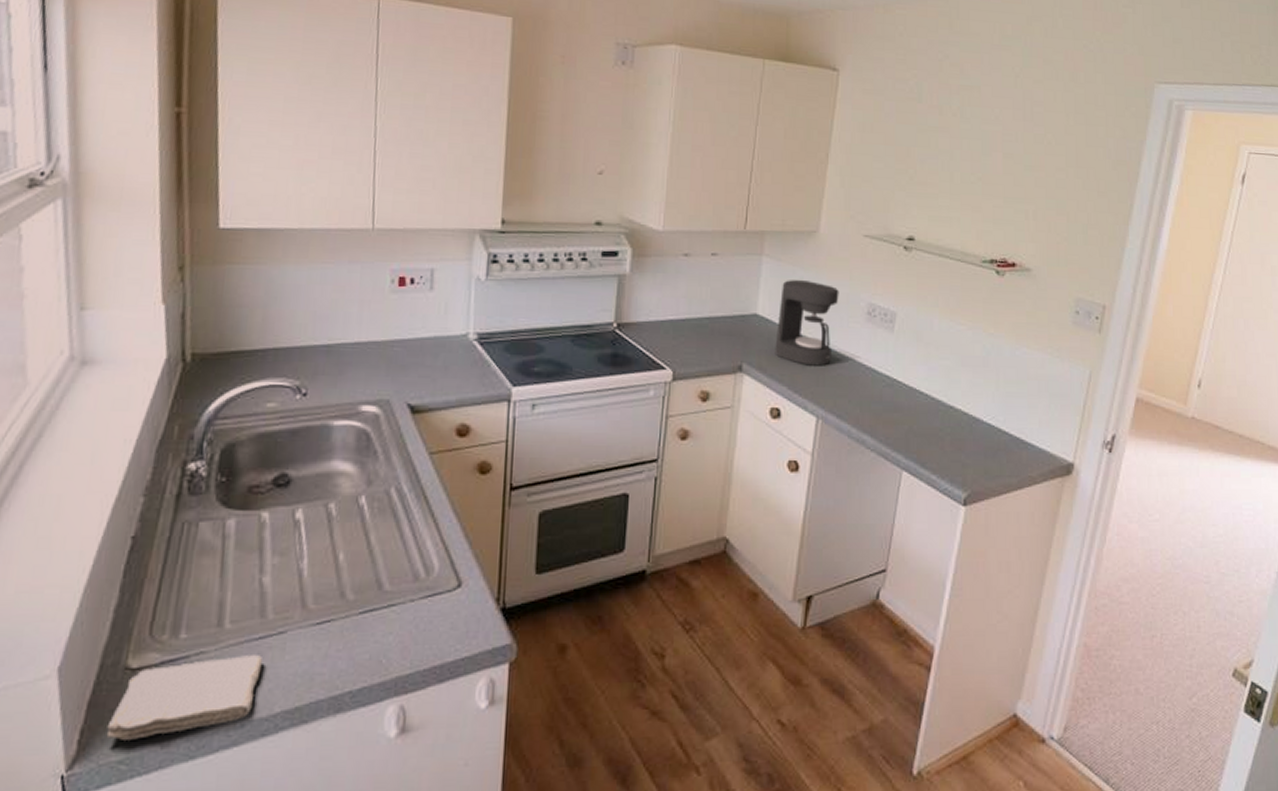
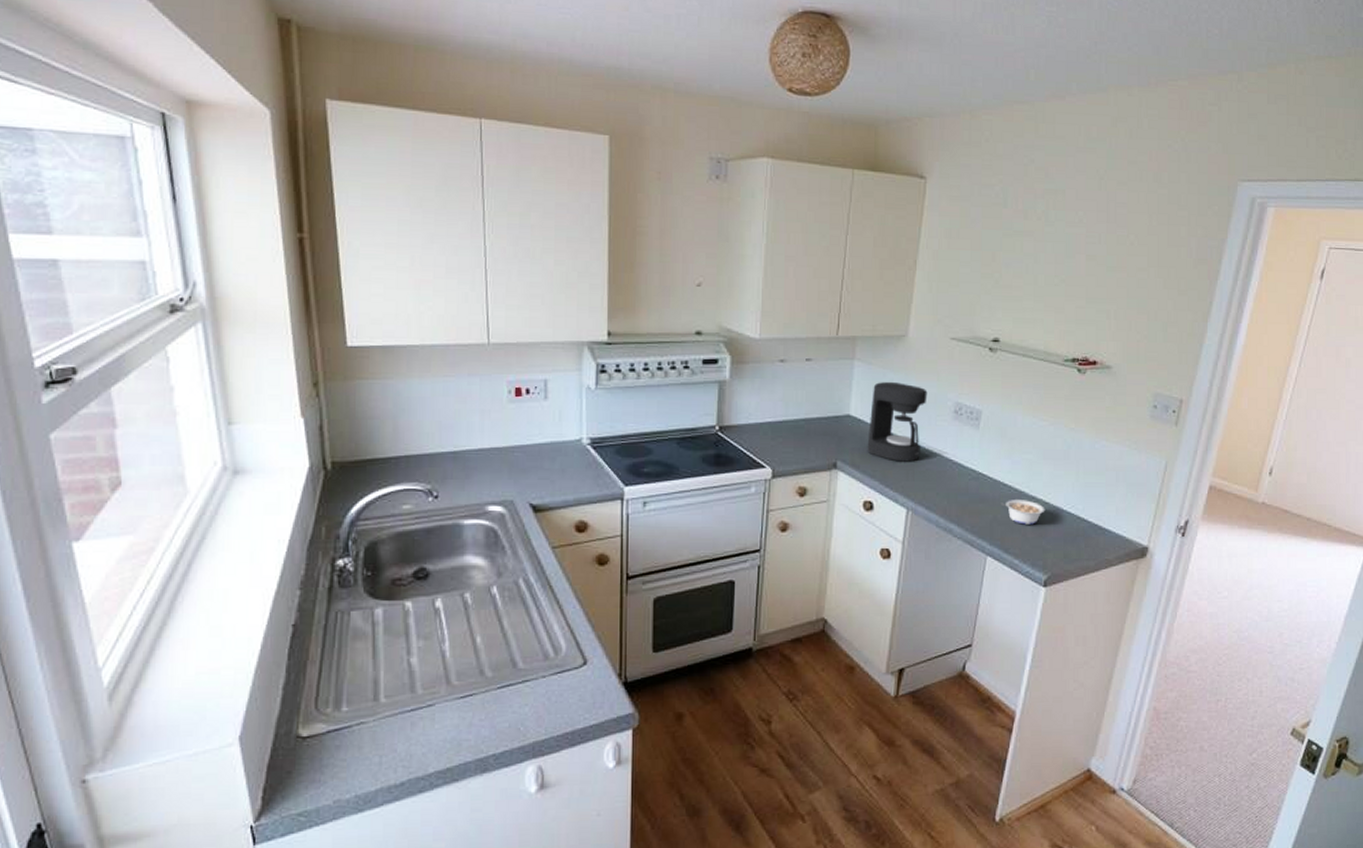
washcloth: present [106,655,262,740] -> none [285,725,415,796]
legume: none [916,408,964,437] -> present [1000,498,1045,525]

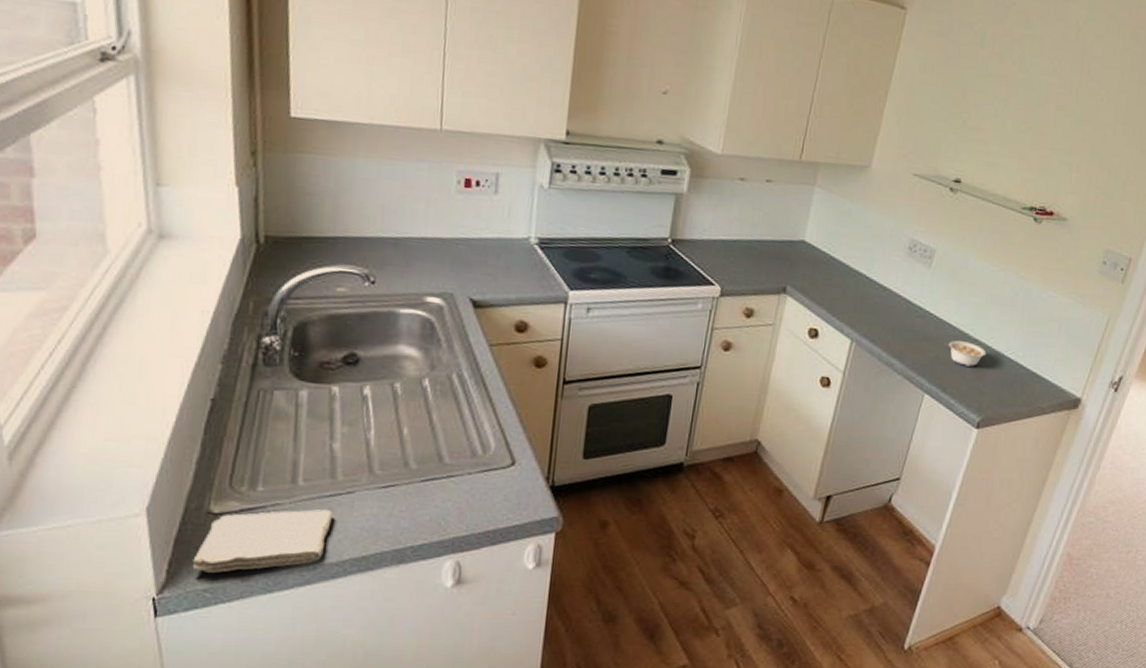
washcloth: none [285,725,415,796] -> present [192,509,333,573]
coffee maker: present [867,382,928,462] -> none [818,211,884,294]

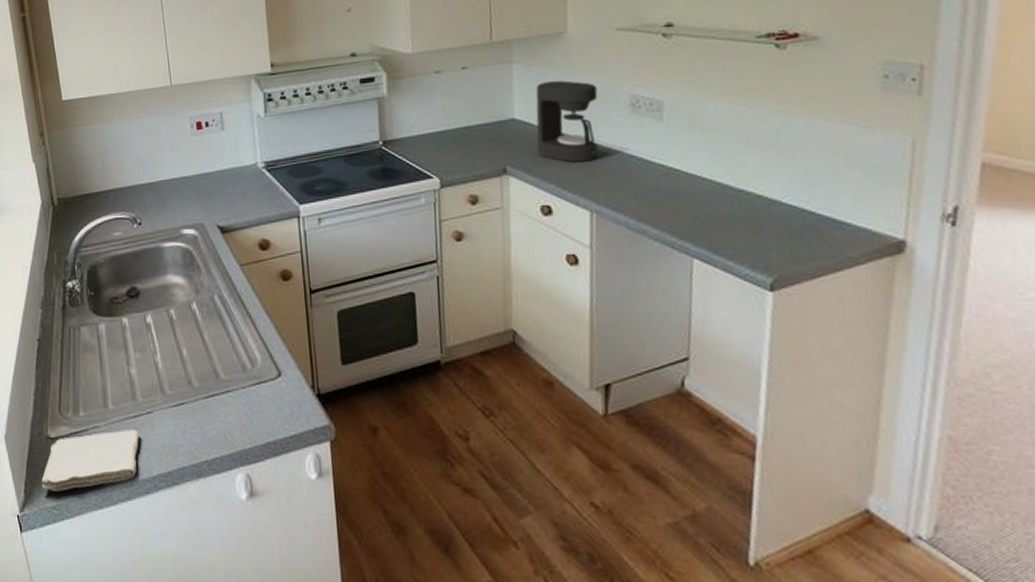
coffee maker: none [818,211,884,294] -> present [536,80,598,163]
legume: present [944,340,987,367] -> none [701,193,759,222]

